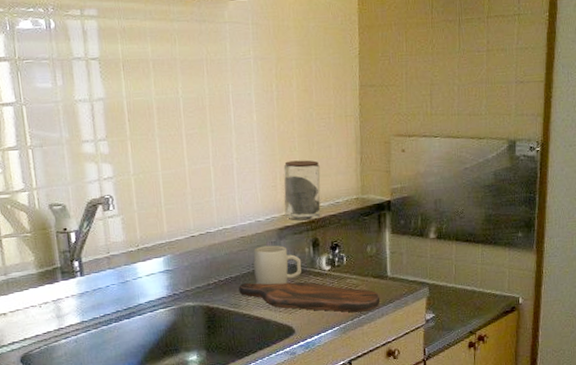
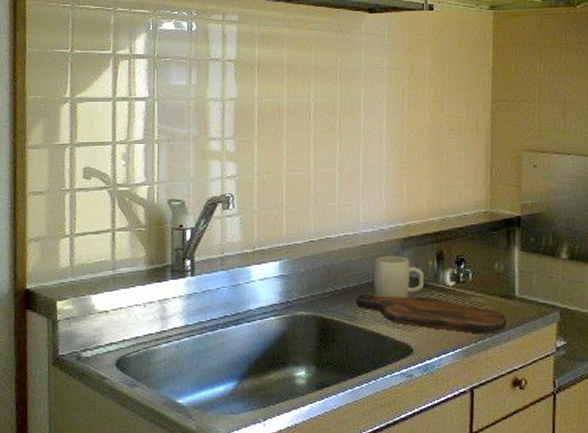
jar: present [283,160,321,221] -> none [409,170,449,232]

